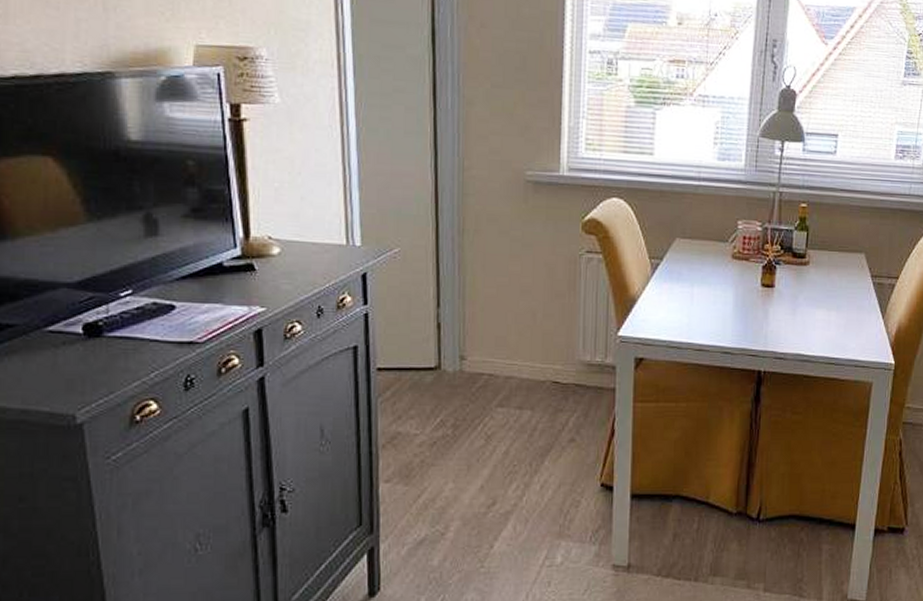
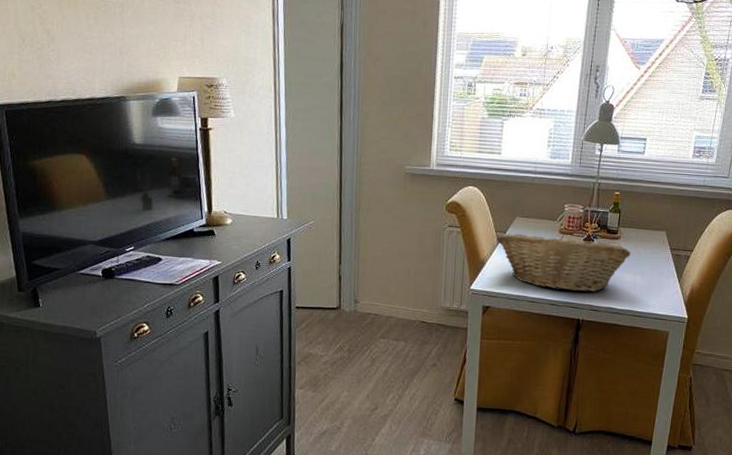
fruit basket: none [651,257,823,335] -> present [496,232,631,292]

